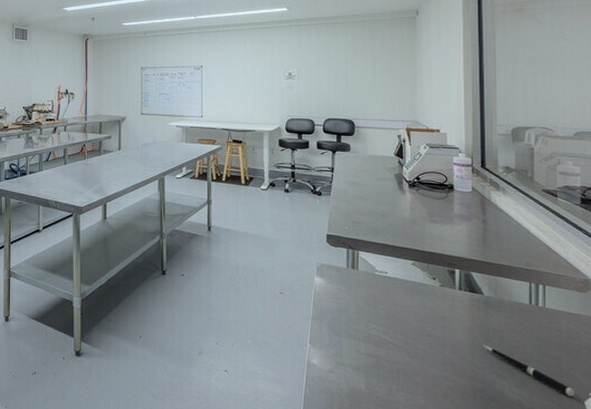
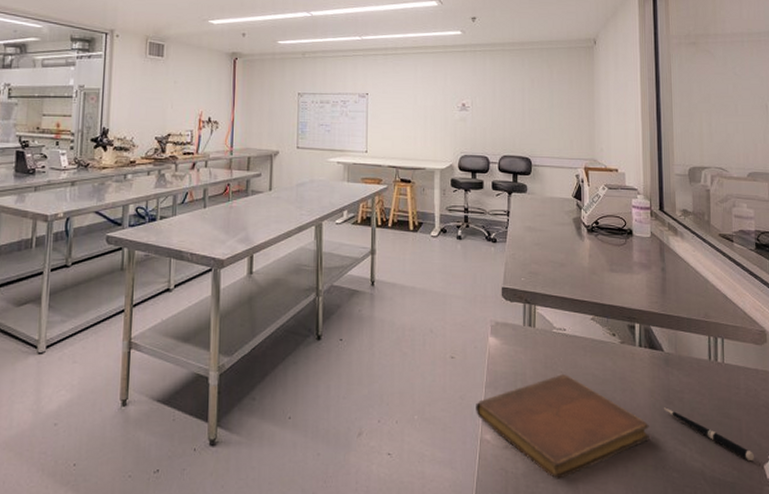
notebook: none [303,311,468,401] -> present [476,374,650,479]

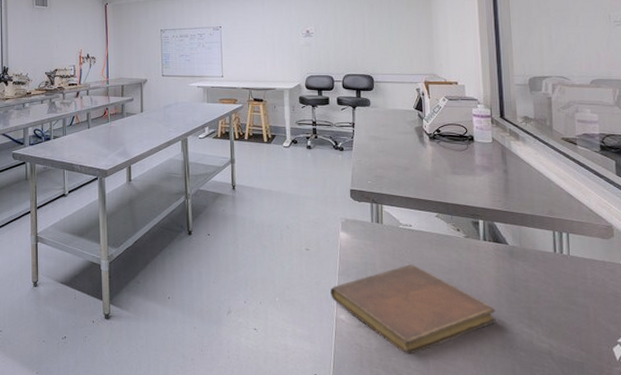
pen: present [663,407,754,462] -> none [509,294,603,344]

